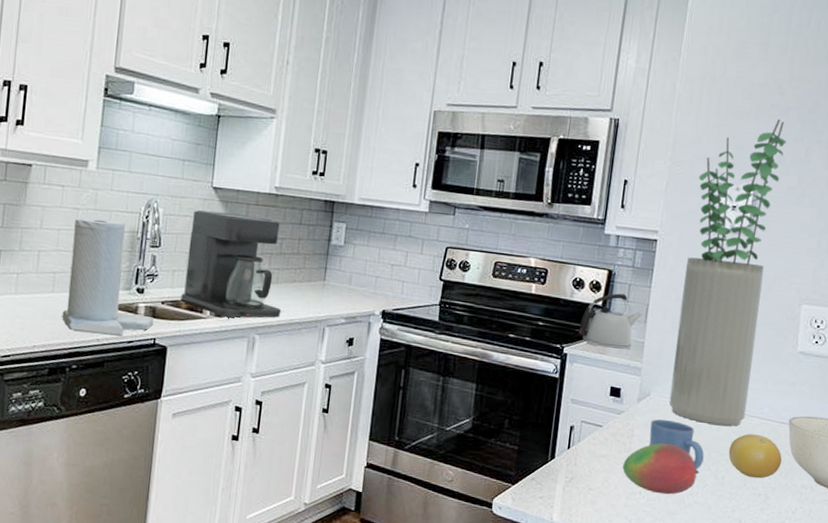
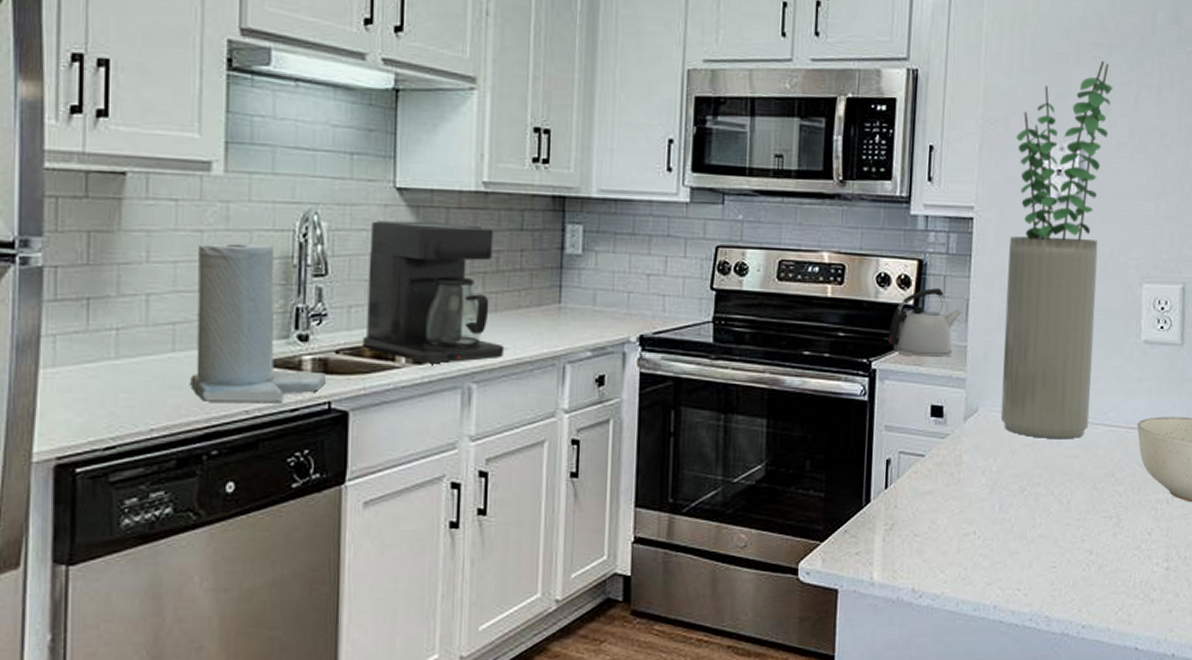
fruit: present [622,442,699,495] -> none [952,468,1041,531]
mug: present [649,419,704,470] -> none [980,440,1045,497]
fruit: present [728,433,782,479] -> none [1072,445,1133,498]

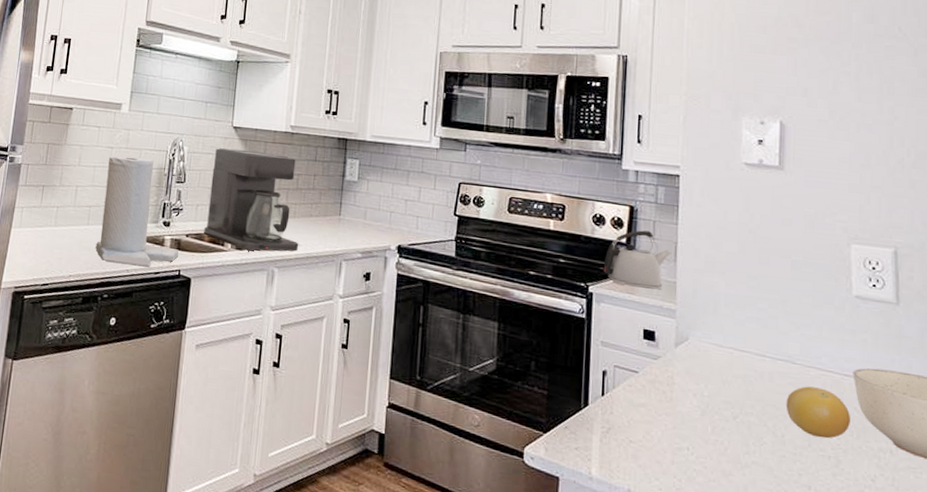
vase: present [1000,60,1113,438] -> none [710,51,811,377]
fruit: none [1072,445,1133,498] -> present [785,386,850,439]

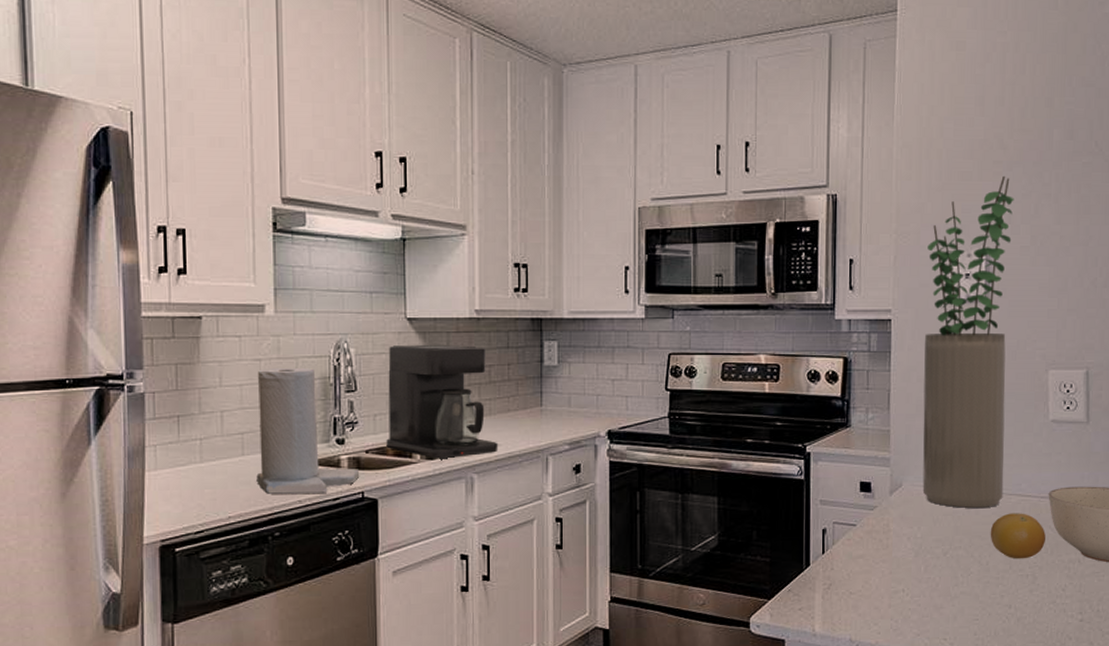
kettle: present [603,230,671,291] -> none [819,381,885,441]
vase: none [710,51,811,377] -> present [922,175,1014,508]

